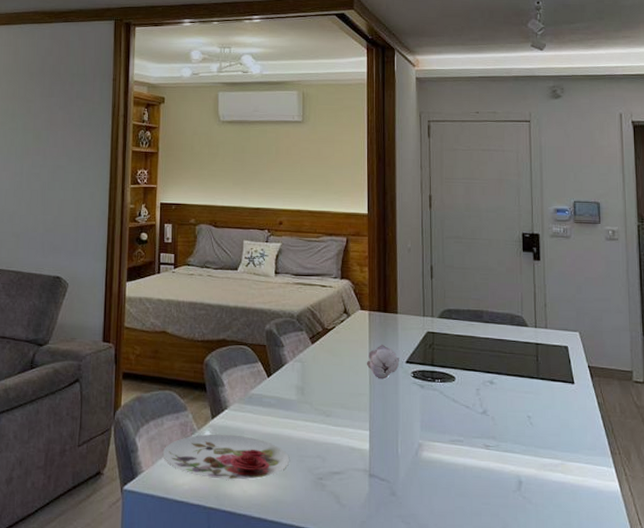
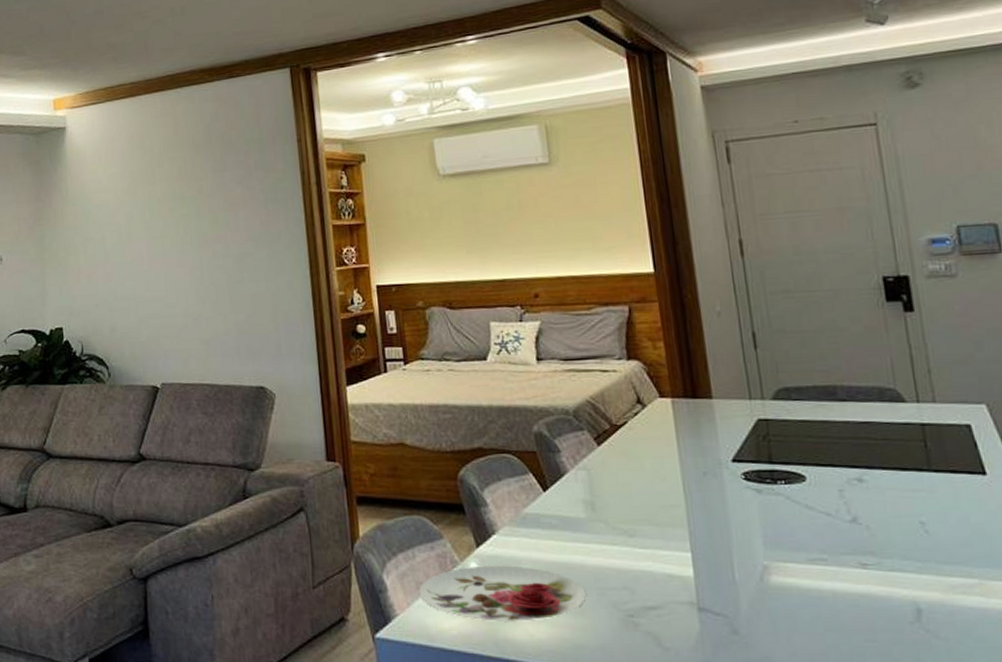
flower: present [366,344,400,379] -> none [676,439,723,485]

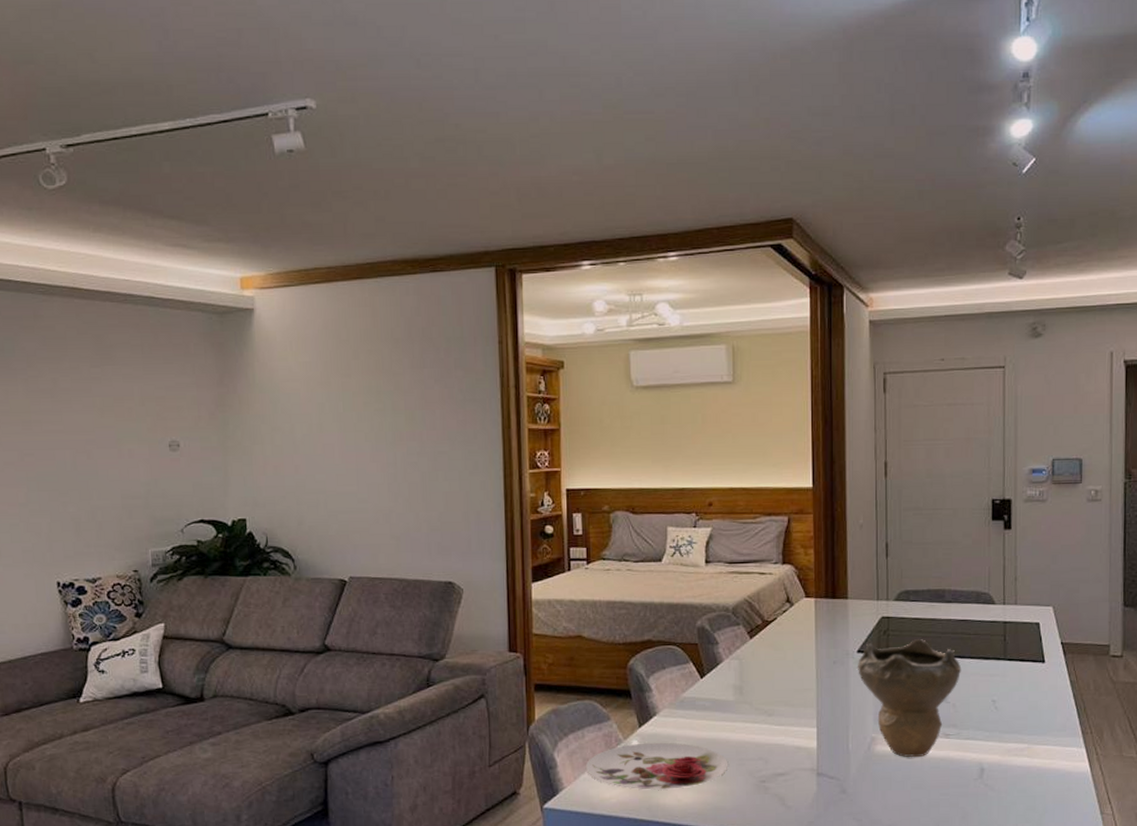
decorative bowl: none [733,446,873,593] -> present [857,639,962,758]

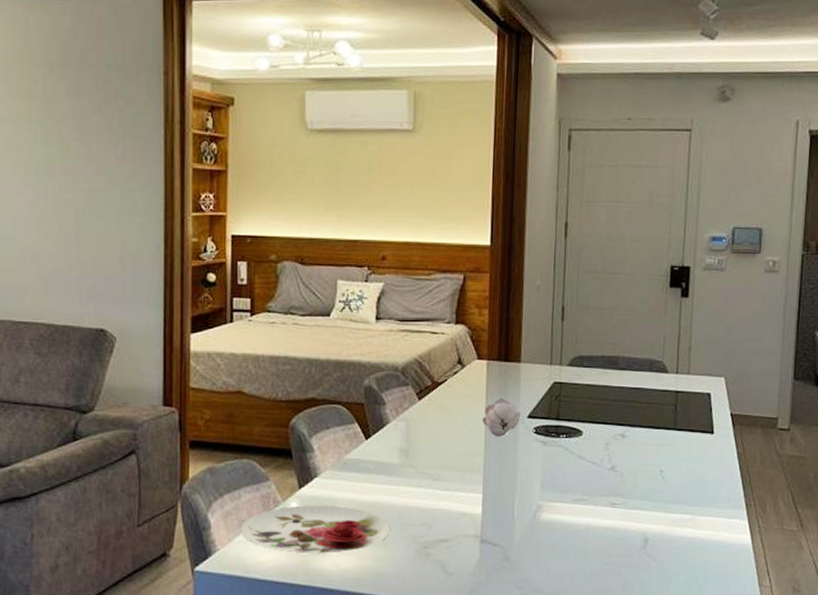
flower: none [812,633,850,672] -> present [482,397,521,437]
decorative bowl: present [857,639,962,758] -> none [526,406,632,527]

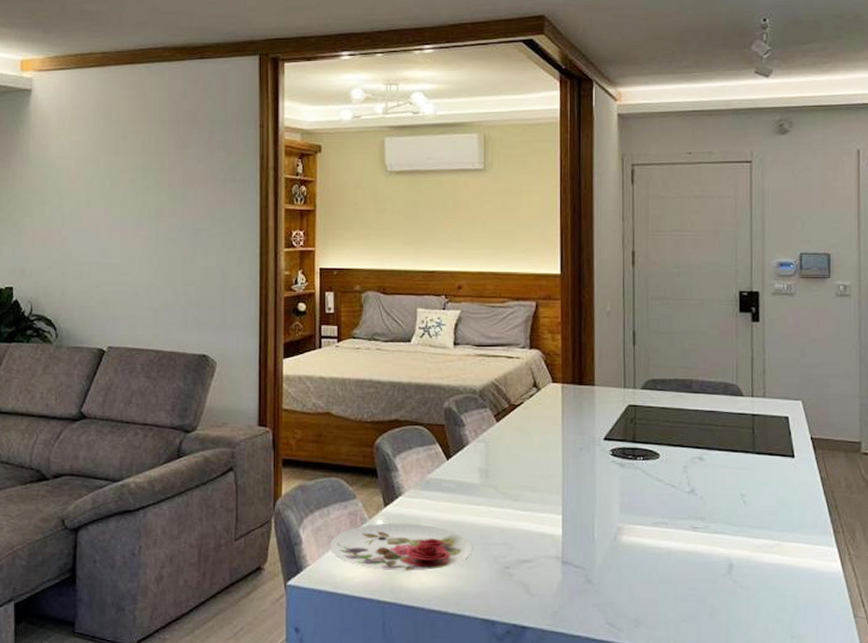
flower: present [482,397,521,437] -> none [558,420,597,459]

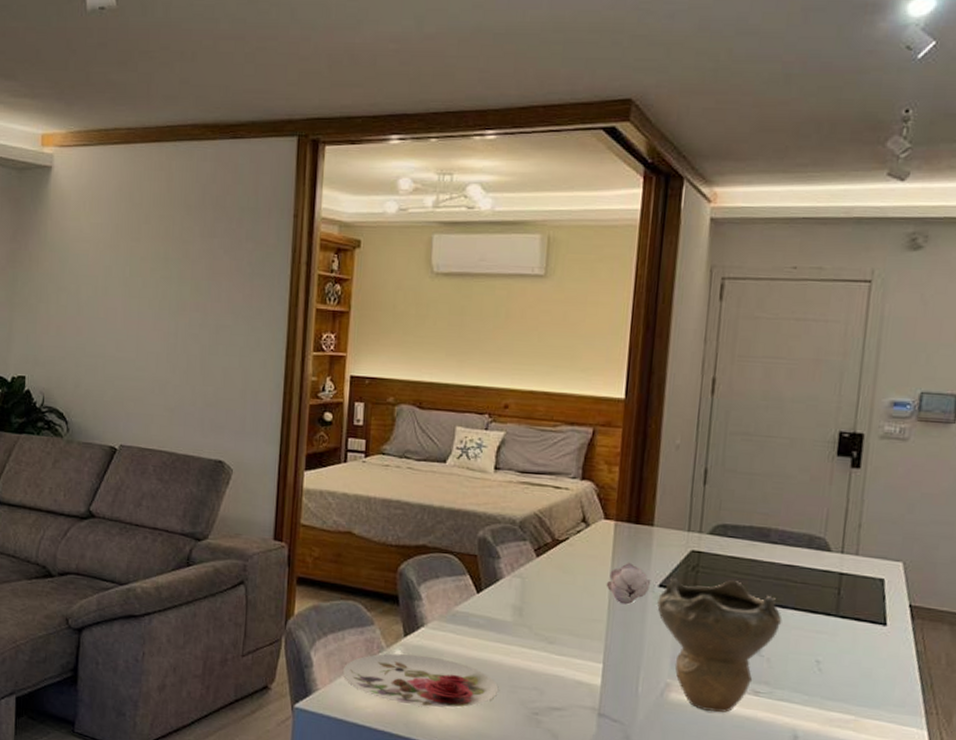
flower: none [558,420,597,459] -> present [606,562,651,605]
decorative bowl: none [603,429,710,550] -> present [656,578,783,713]

